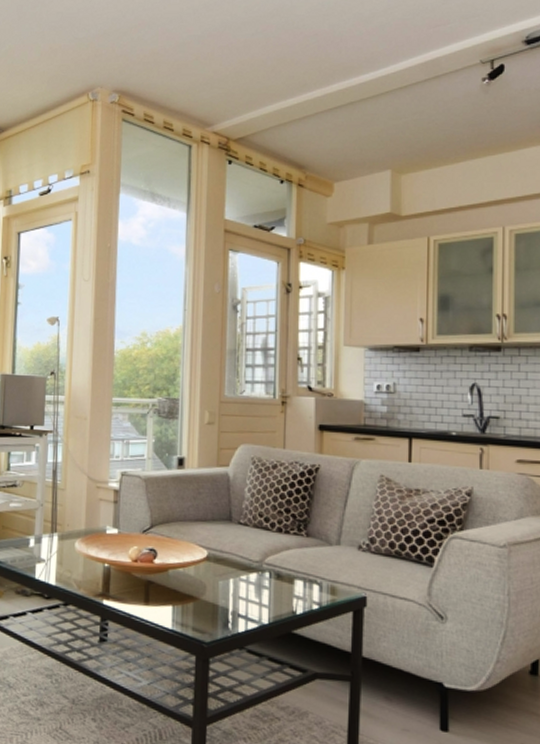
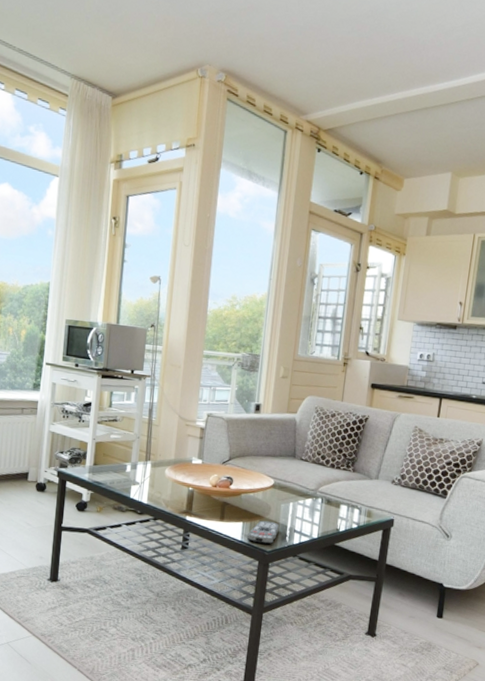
remote control: none [178,603,219,634] -> present [246,520,280,545]

